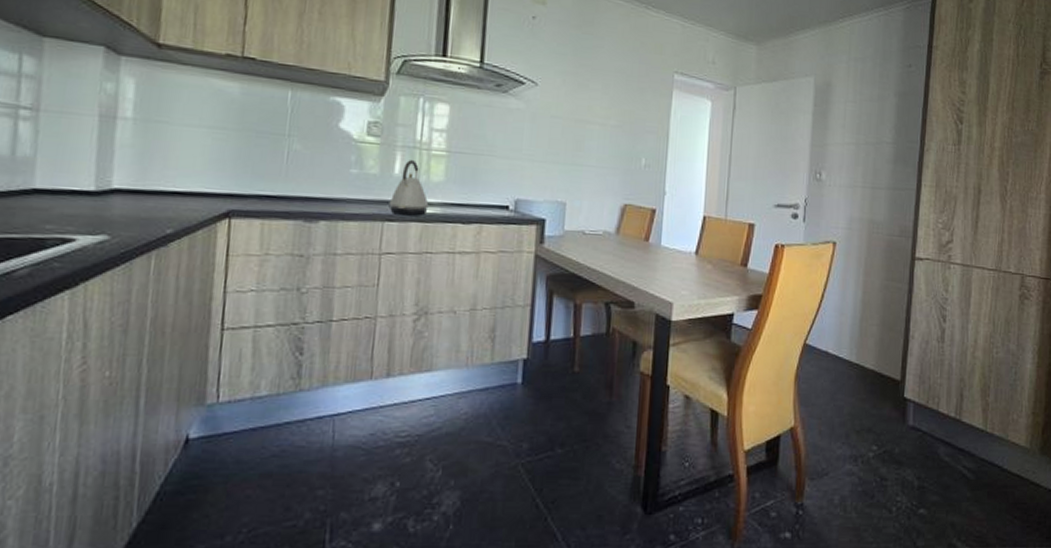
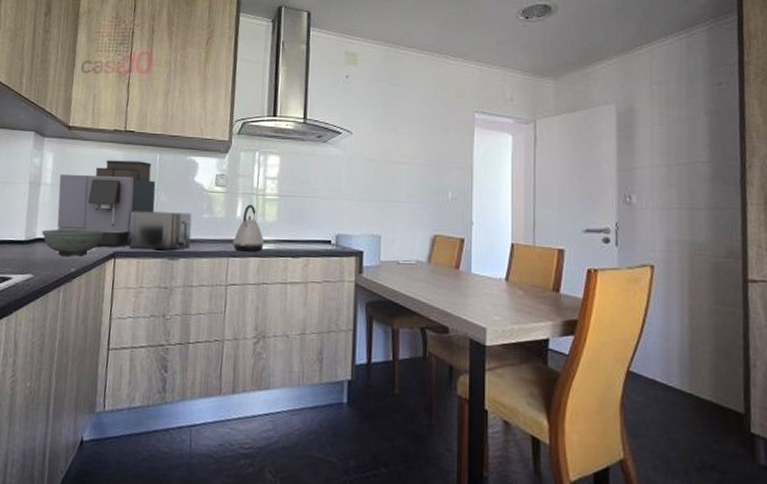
bowl: none [121,178,215,214] -> present [42,229,105,256]
coffee machine: none [143,93,287,206] -> present [57,160,156,248]
toaster: none [248,160,336,212] -> present [128,211,192,251]

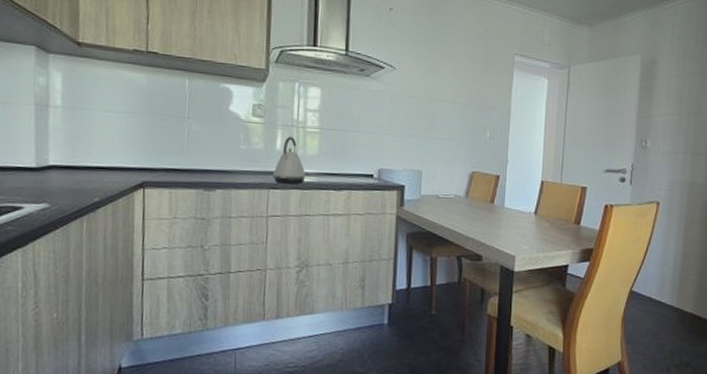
bowl: present [42,229,105,256] -> none [56,156,130,185]
coffee machine: present [57,160,156,248] -> none [71,83,186,178]
toaster: present [128,211,192,251] -> none [157,139,228,182]

